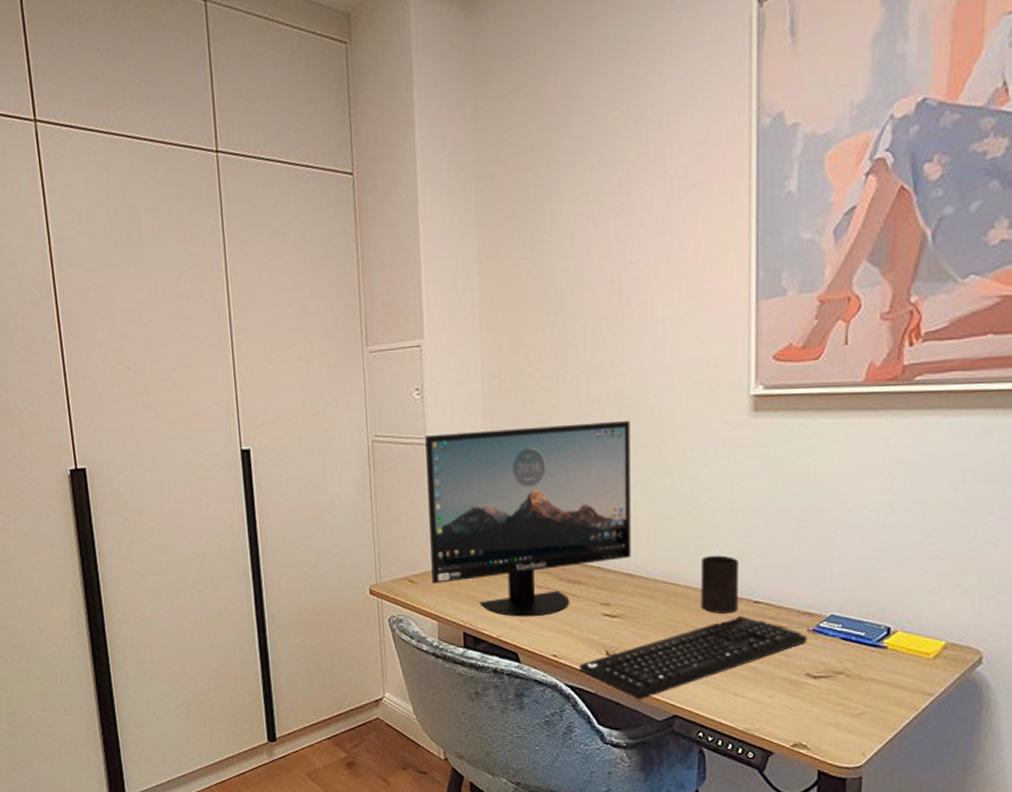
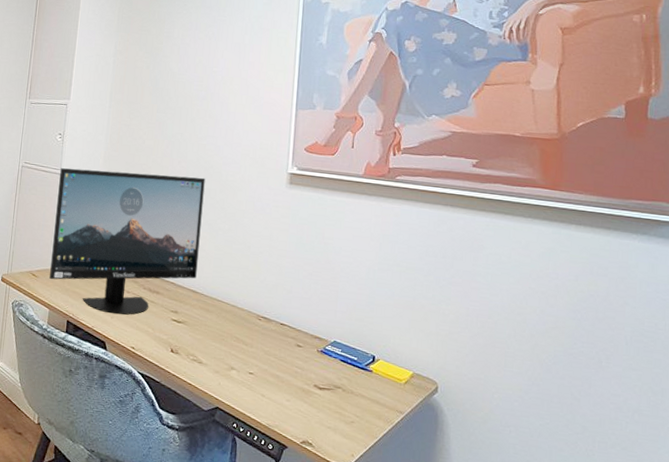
keyboard: present [579,615,808,701] -> none [150,333,317,392]
cup: present [701,555,738,614] -> none [243,284,272,331]

